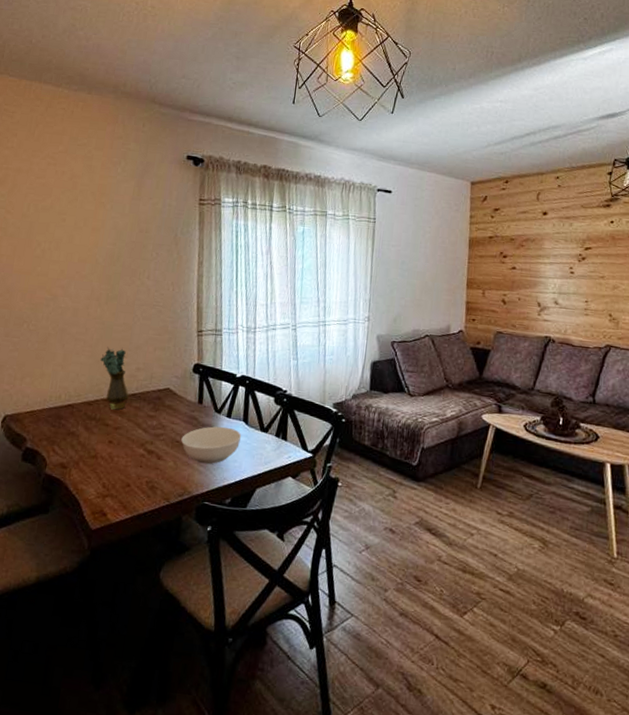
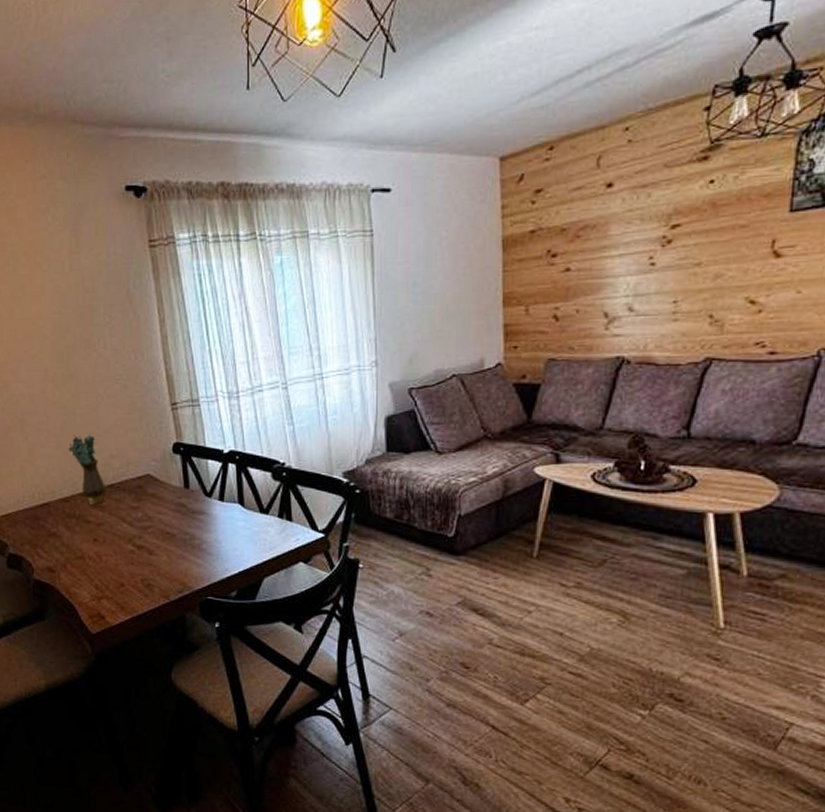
bowl: present [181,426,242,465] -> none [172,512,239,556]

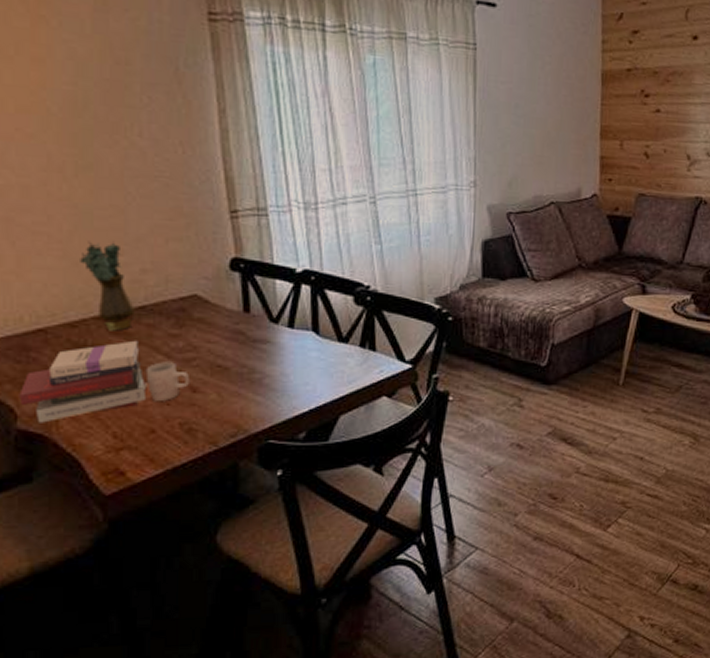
books: none [34,512,118,575] -> present [19,340,147,423]
mug: none [116,529,148,561] -> present [145,362,191,401]

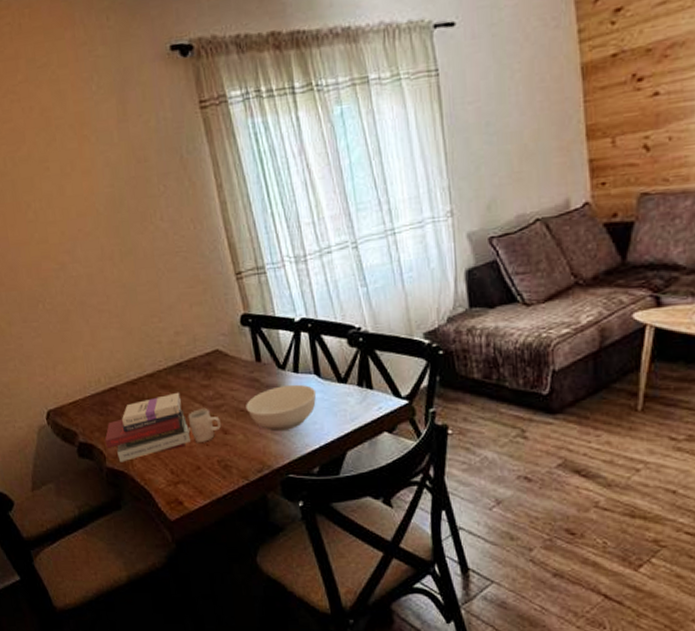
vase: present [80,241,135,331] -> none [132,312,175,386]
bowl: none [224,340,313,392] -> present [246,384,317,432]

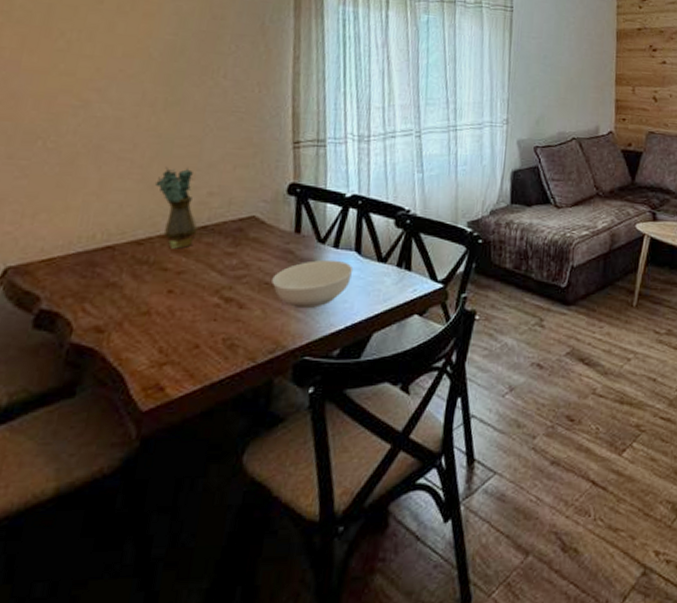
books: present [105,392,192,462] -> none [77,257,199,337]
vase: none [132,312,175,386] -> present [155,166,198,249]
mug: present [188,409,222,442] -> none [198,278,239,316]

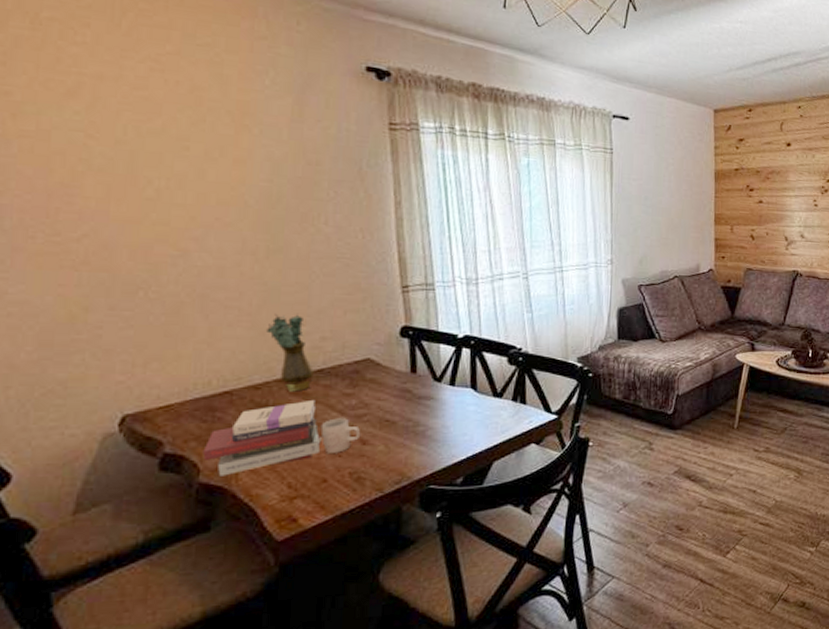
books: none [77,257,199,337] -> present [202,399,322,476]
mug: none [198,278,239,316] -> present [320,418,361,453]
bowl: present [272,259,354,309] -> none [392,397,471,443]

